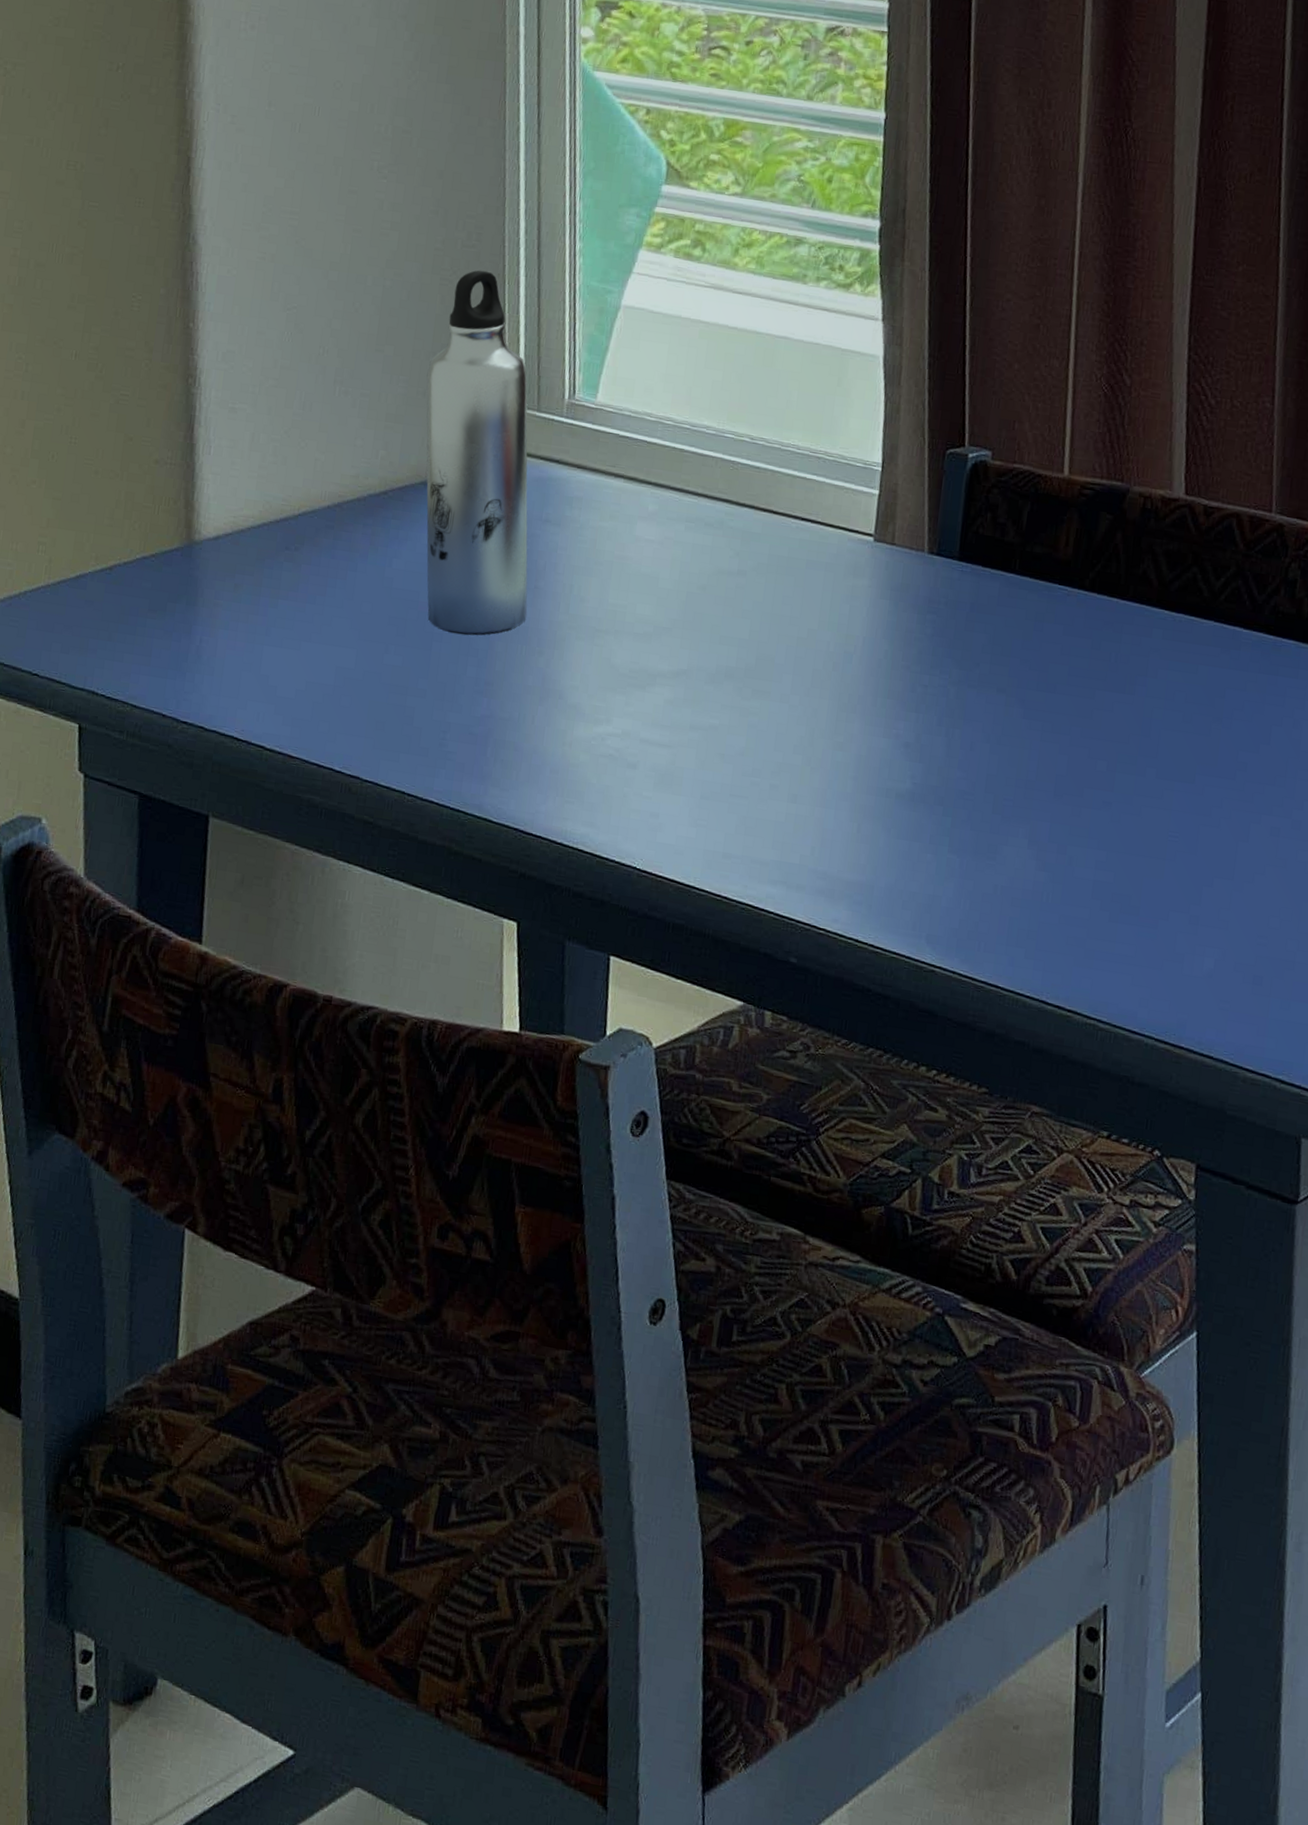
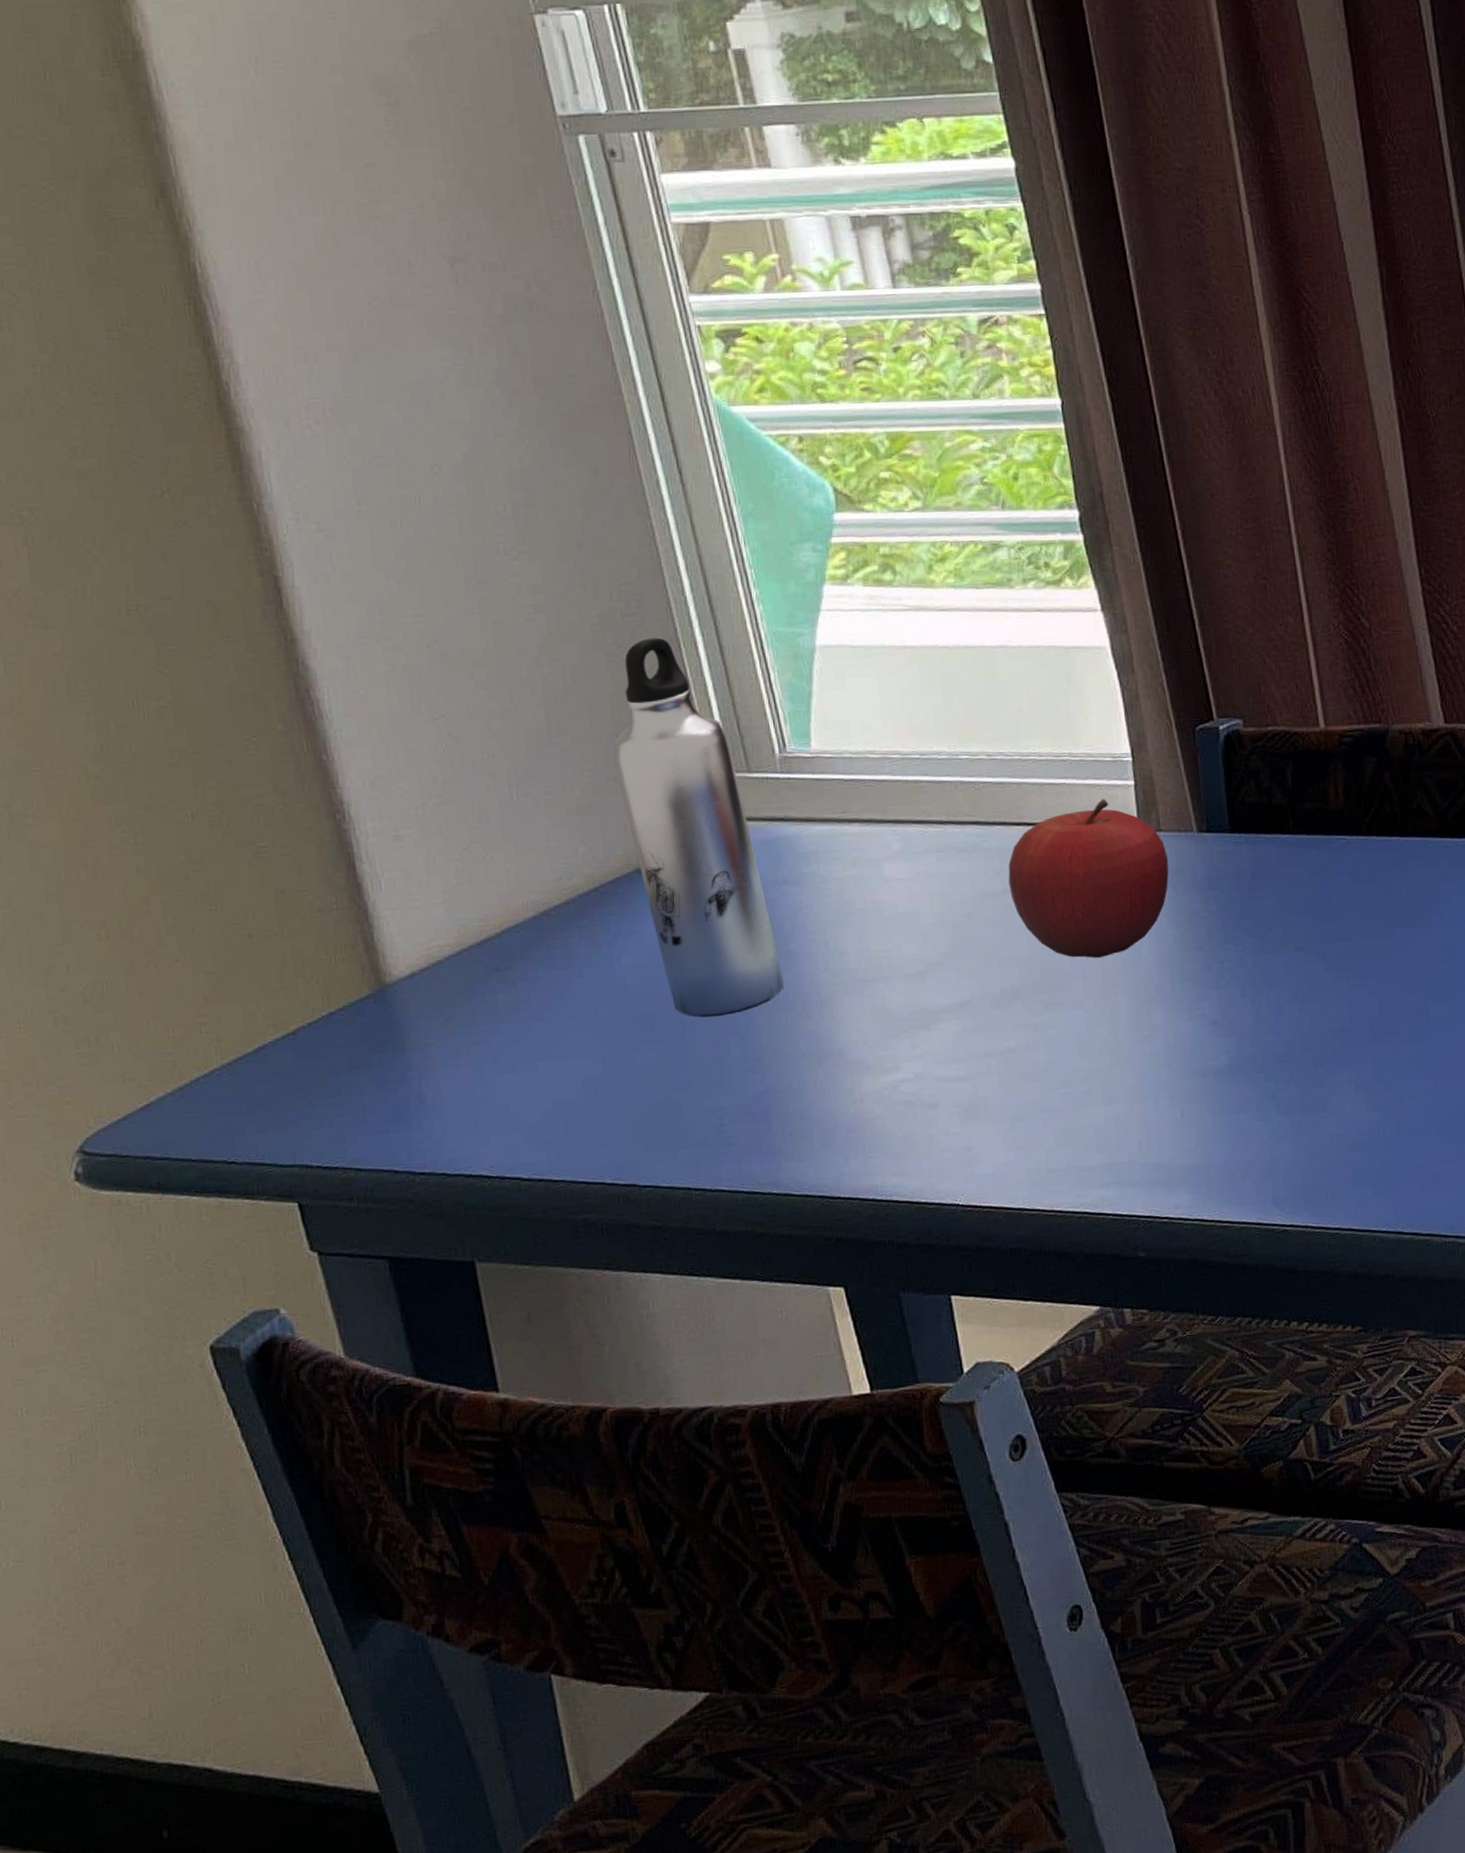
fruit: none [744,502,896,657] -> present [1008,799,1169,958]

